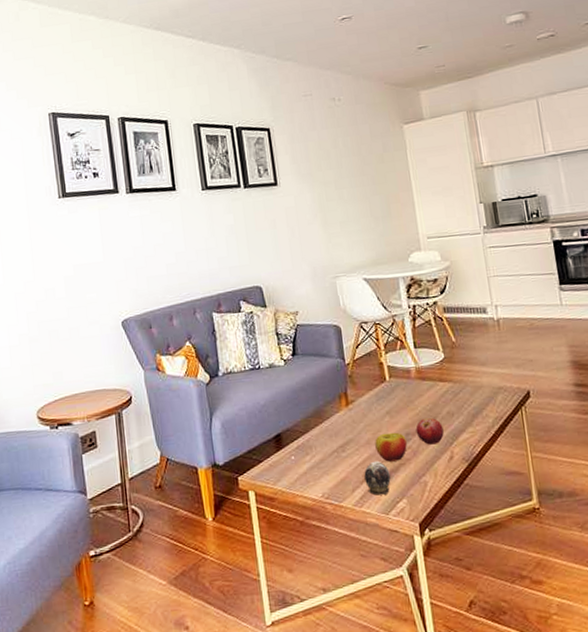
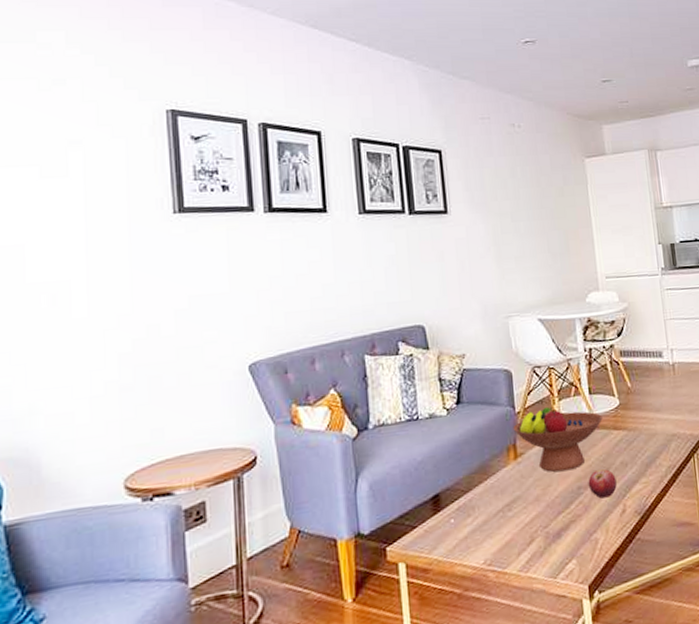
fruit bowl: none [343,359,428,419] -> present [513,406,603,472]
decorative egg: present [364,461,391,495] -> none [531,520,560,558]
apple: present [375,432,407,462] -> none [544,486,579,520]

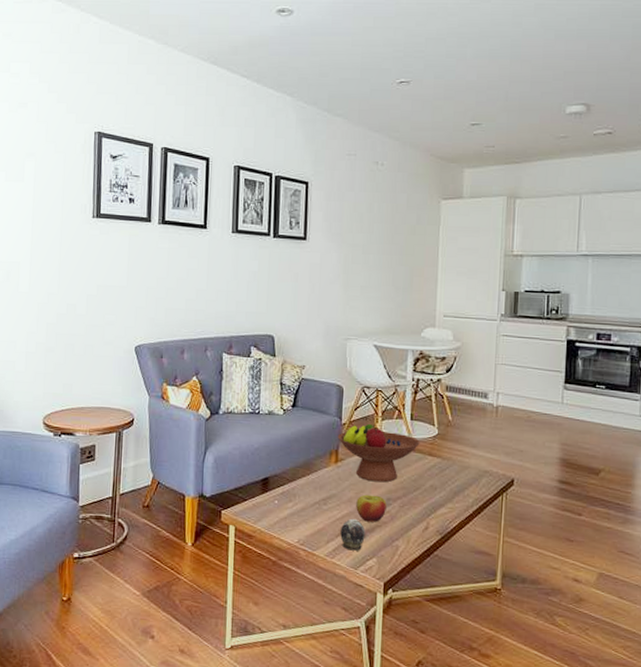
decorative egg: none [531,520,560,558] -> present [340,519,365,551]
apple: none [544,486,579,520] -> present [356,494,387,522]
fruit: present [588,468,617,499] -> none [397,487,424,513]

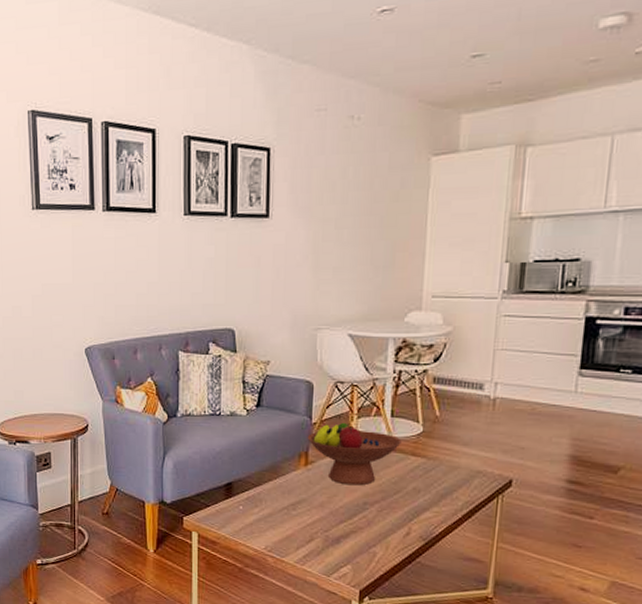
decorative egg: present [340,519,365,551] -> none [311,525,339,558]
apple: present [356,494,387,522] -> none [328,498,363,528]

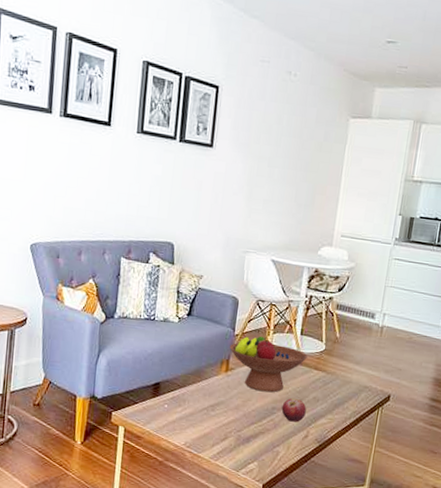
fruit: none [375,490,405,518] -> present [281,398,307,422]

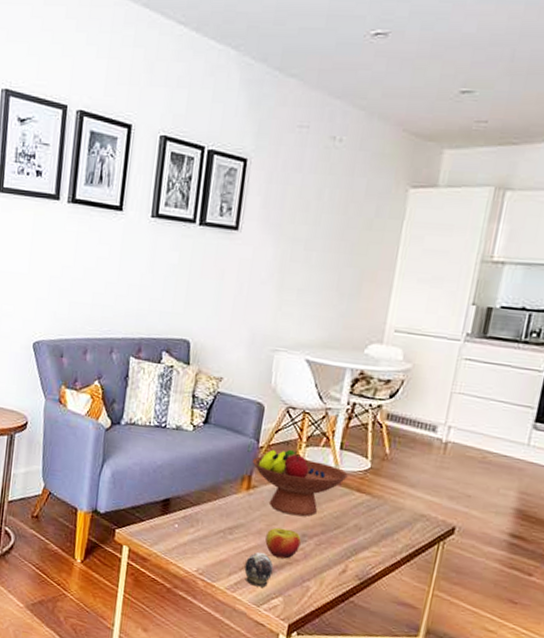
decorative egg: none [225,425,249,455] -> present [244,552,274,588]
apple: none [242,403,271,429] -> present [265,527,301,559]
fruit: present [281,398,307,422] -> none [313,524,345,554]

